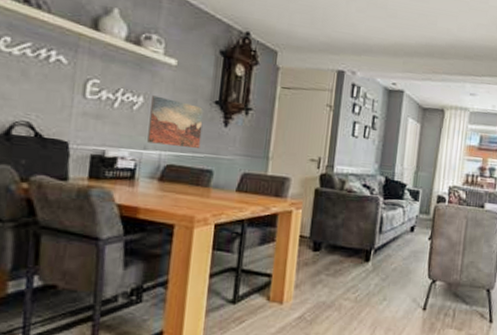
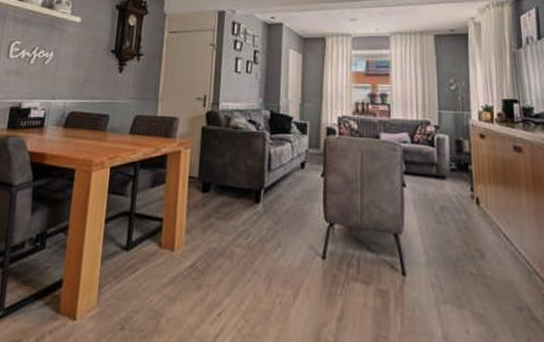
wall art: present [147,95,204,148] -> none [55,50,103,95]

